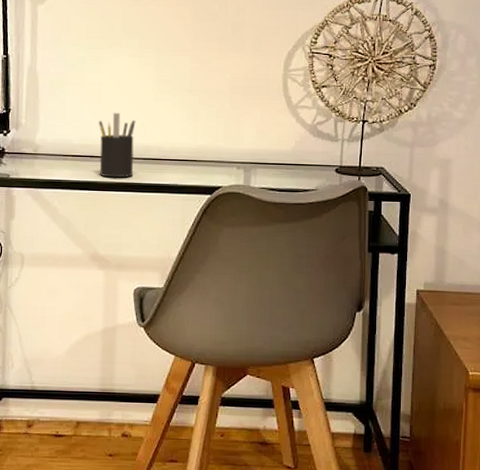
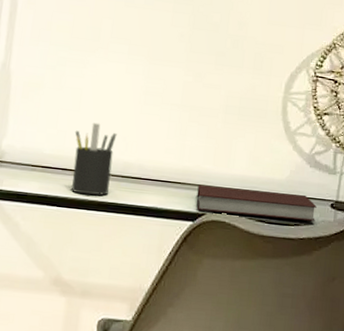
notebook: none [212,161,322,186] -> present [196,184,317,221]

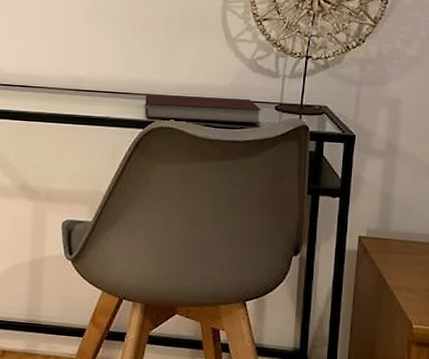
pen holder: present [71,122,117,196] -> none [30,42,68,109]

